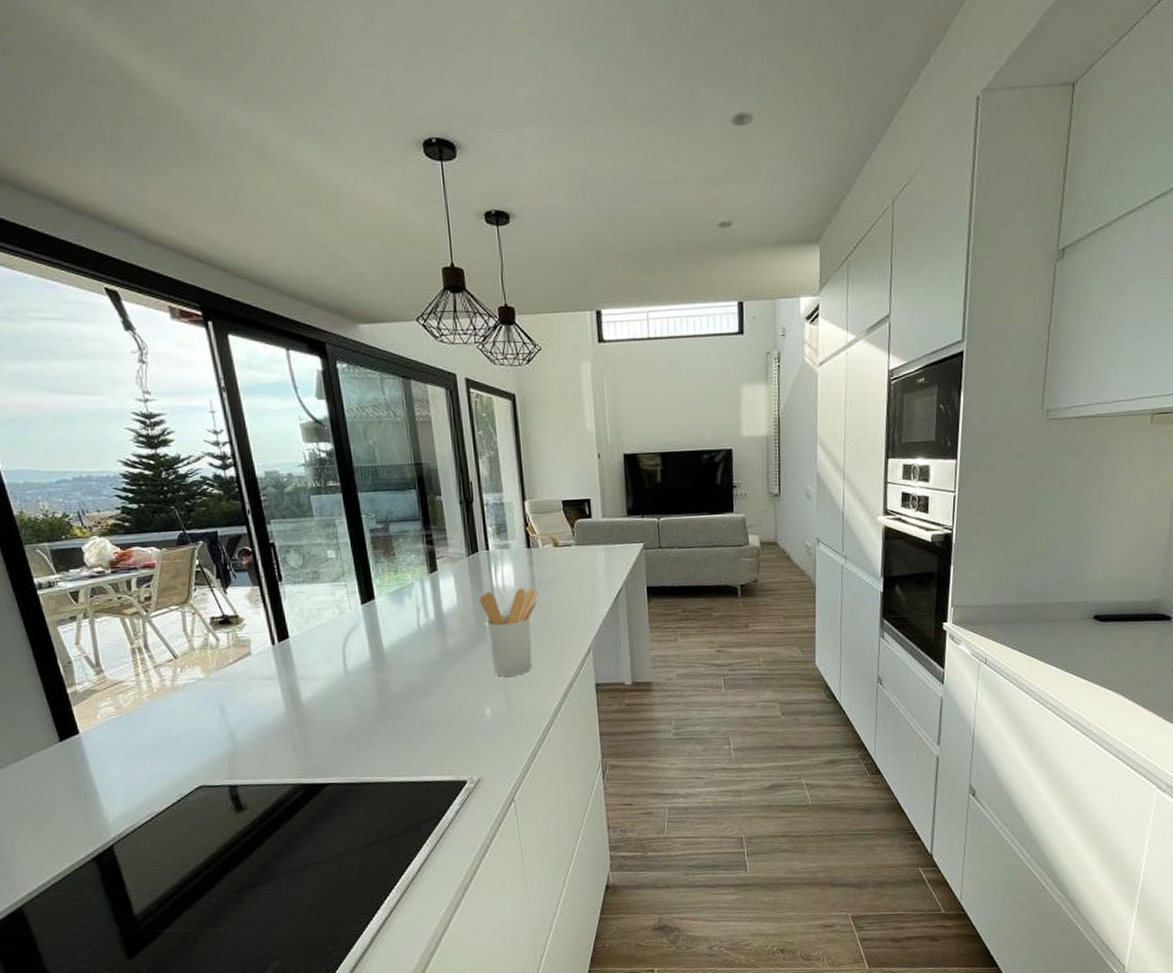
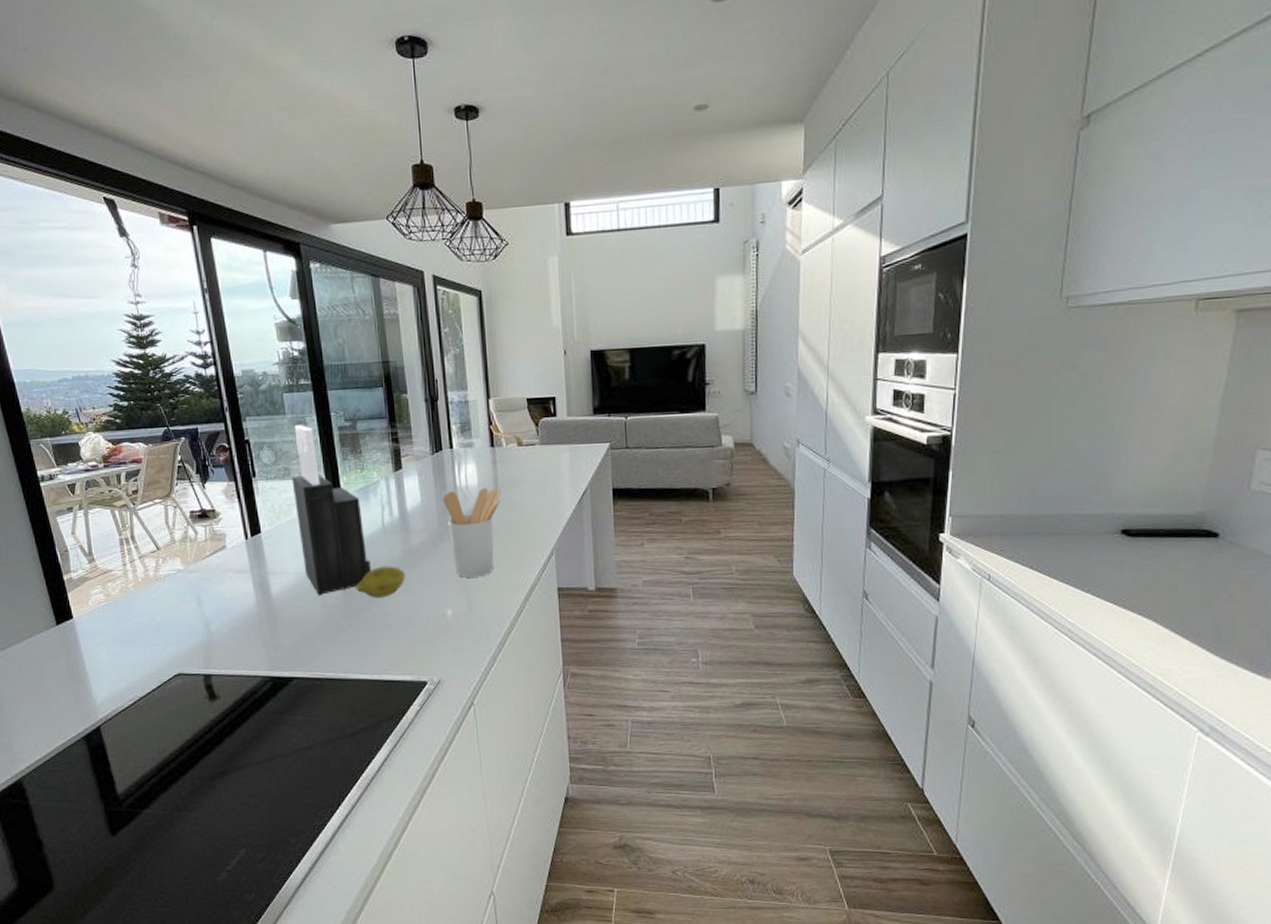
knife block: none [321,527,407,699] -> present [291,425,371,595]
fruit: none [391,667,443,700] -> present [356,566,406,598]

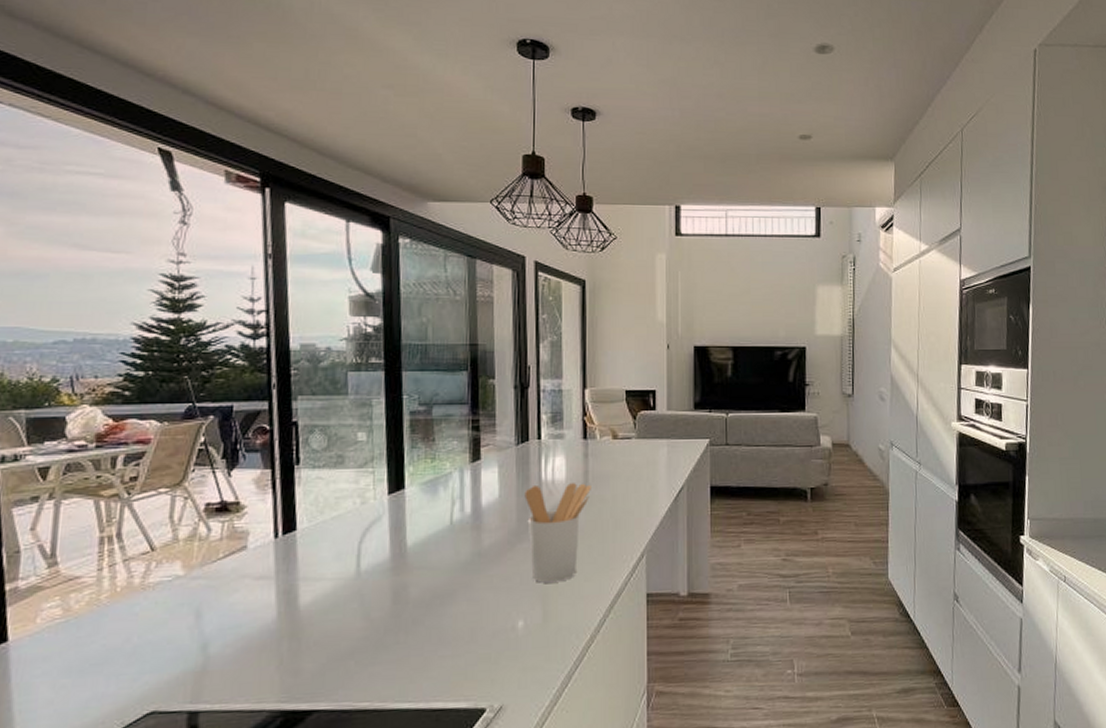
knife block: present [291,425,371,595] -> none [344,407,431,605]
fruit: present [356,566,406,598] -> none [409,569,472,608]

